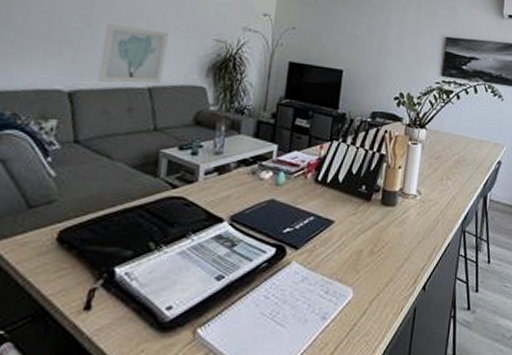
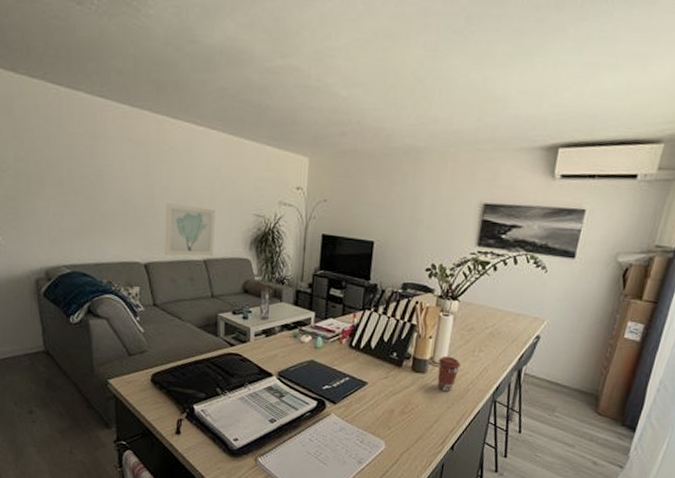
coffee cup: none [407,186,430,225] -> present [437,355,461,392]

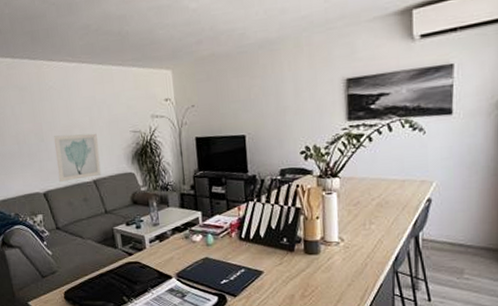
coffee cup: present [437,355,461,392] -> none [329,233,353,270]

